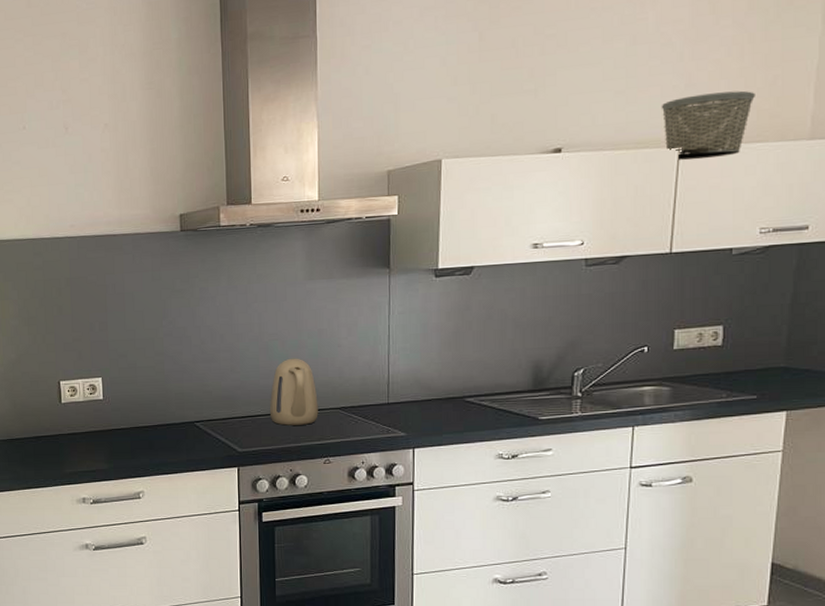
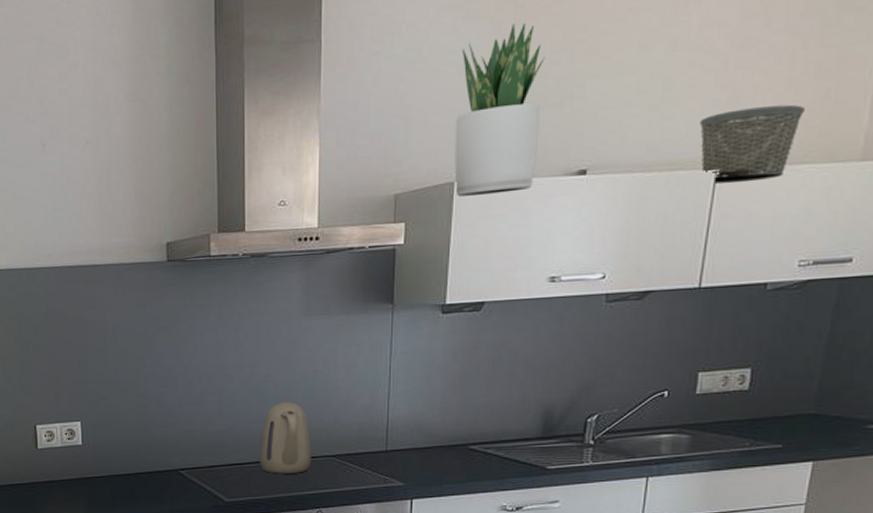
planter: none [440,21,519,172] -> present [454,23,545,197]

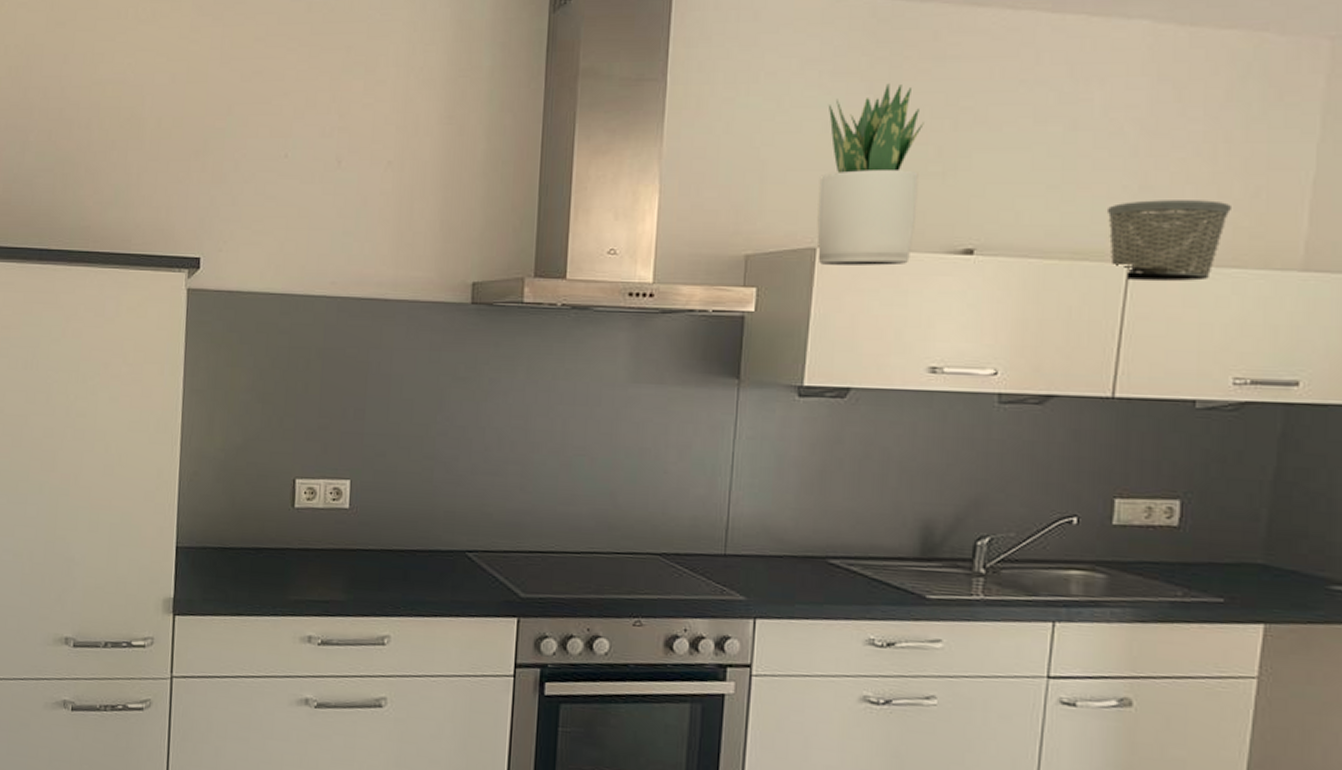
kettle: present [259,401,311,475] -> none [566,481,632,572]

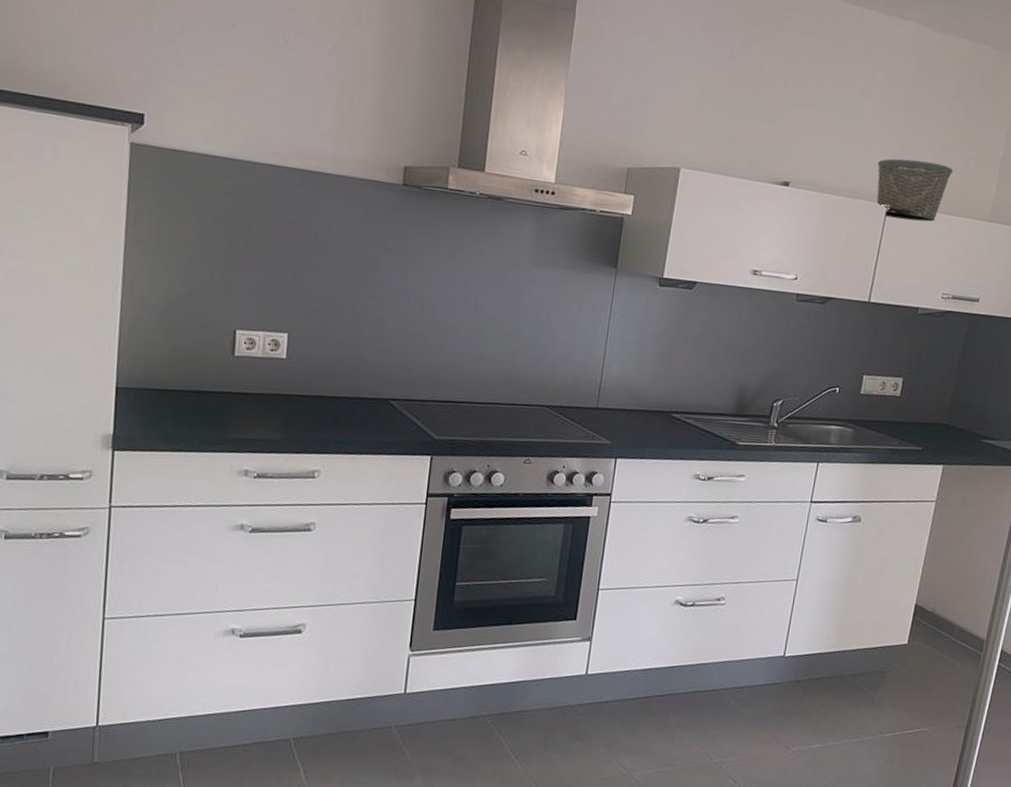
planter: present [817,83,924,266] -> none [680,42,764,189]

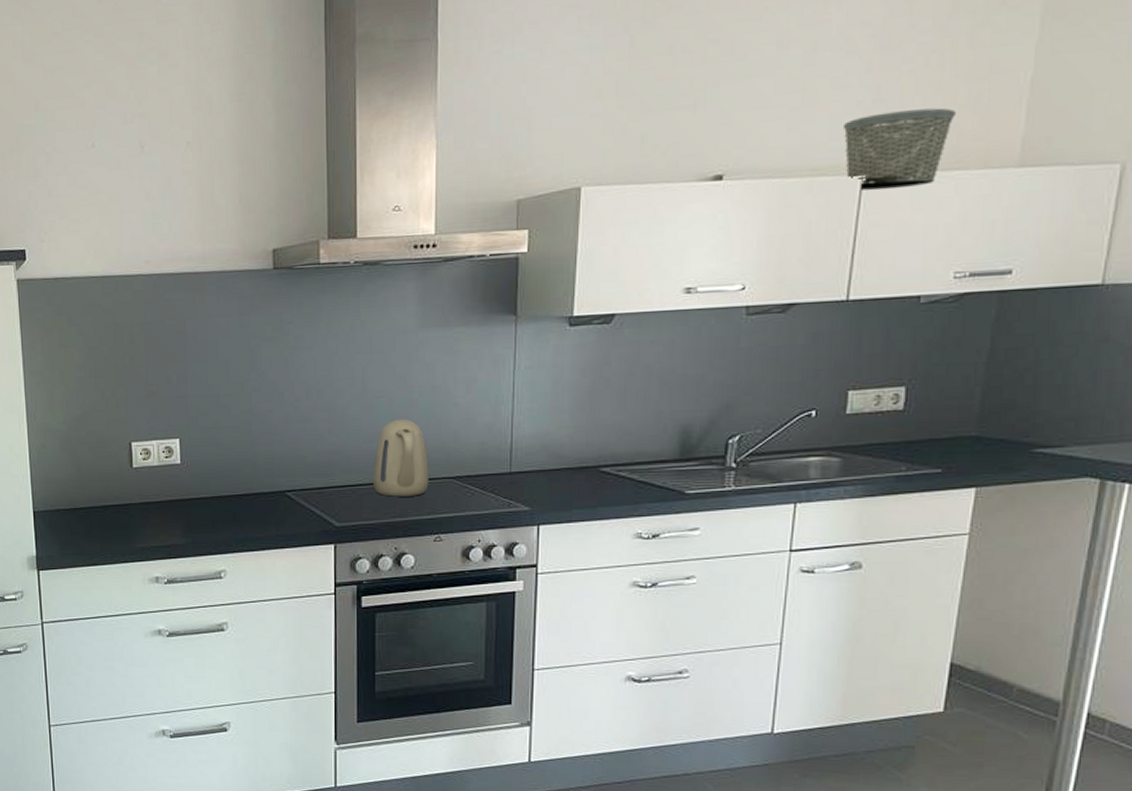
kettle: none [473,345,527,420] -> present [372,418,429,498]

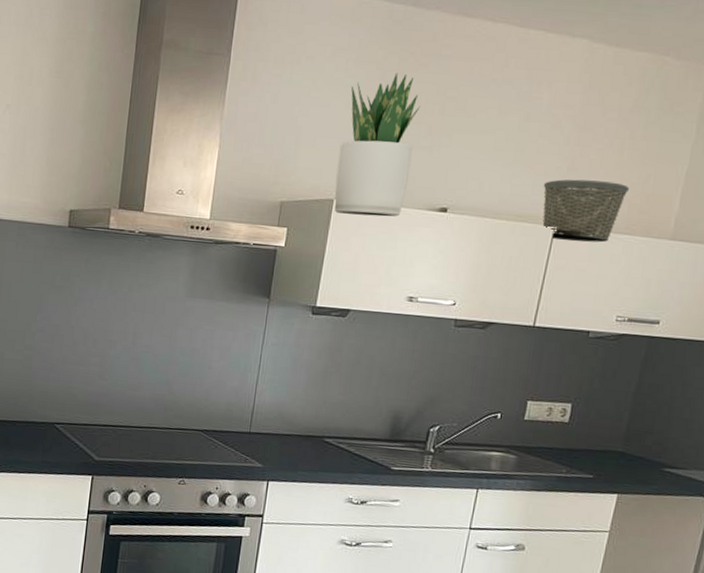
kettle: present [372,418,429,498] -> none [131,373,182,443]
planter: none [581,22,676,202] -> present [334,73,420,217]

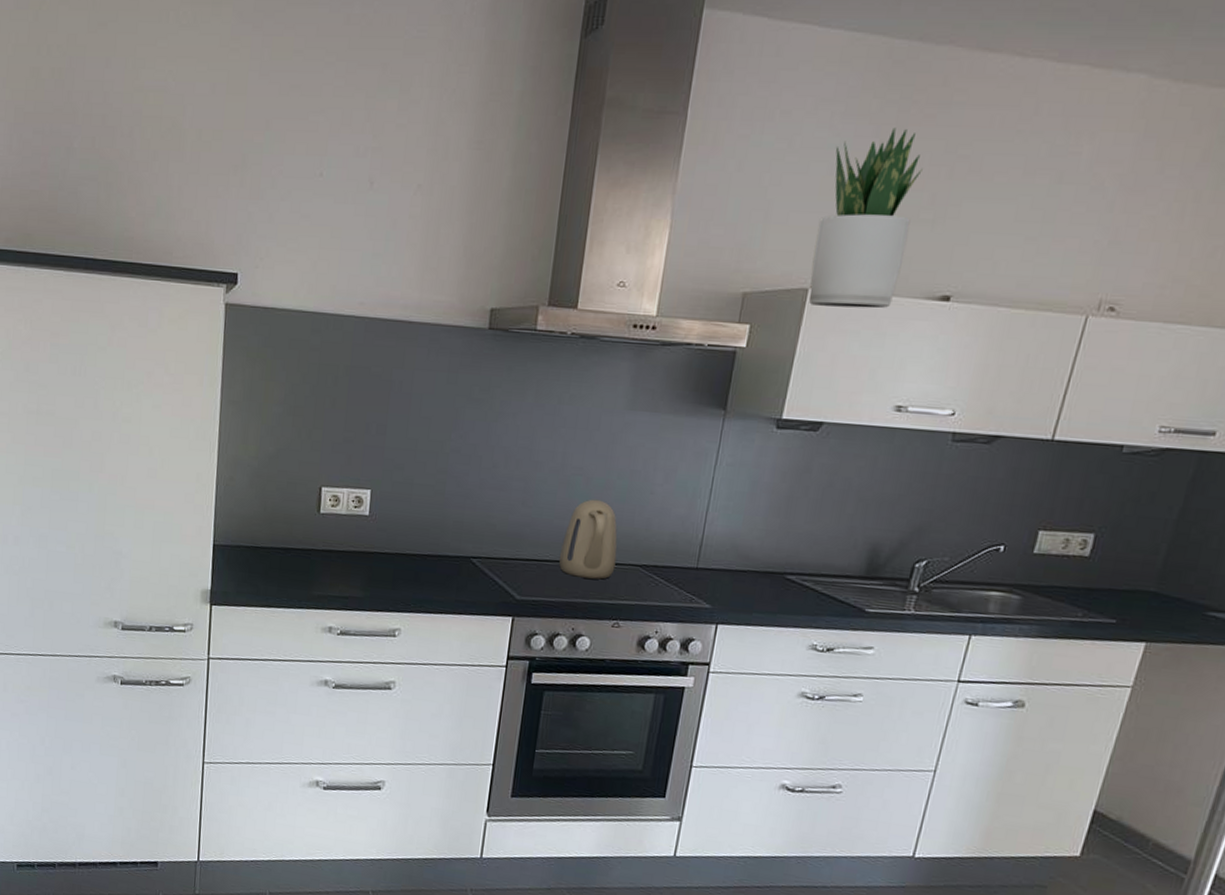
kettle: none [131,373,182,443] -> present [558,499,618,580]
basket: present [542,179,629,243] -> none [1072,255,1188,335]

